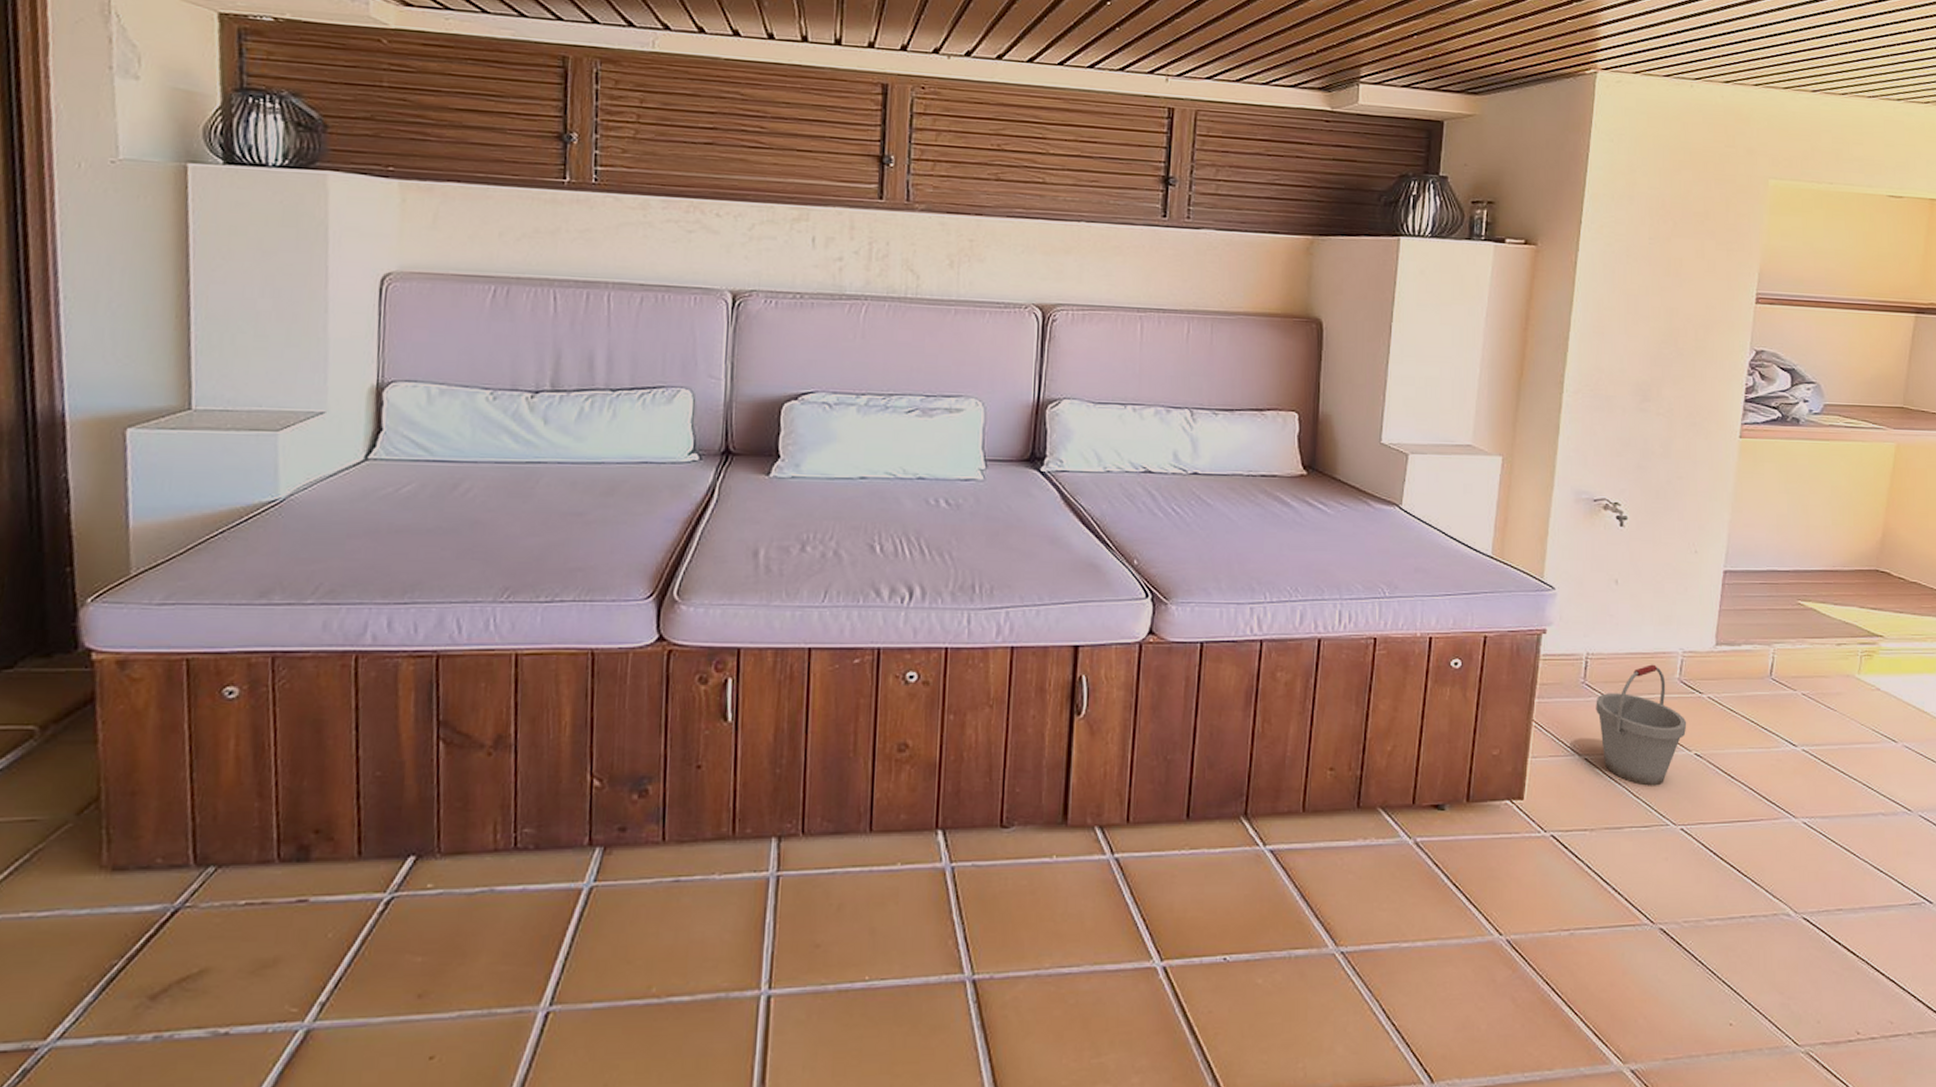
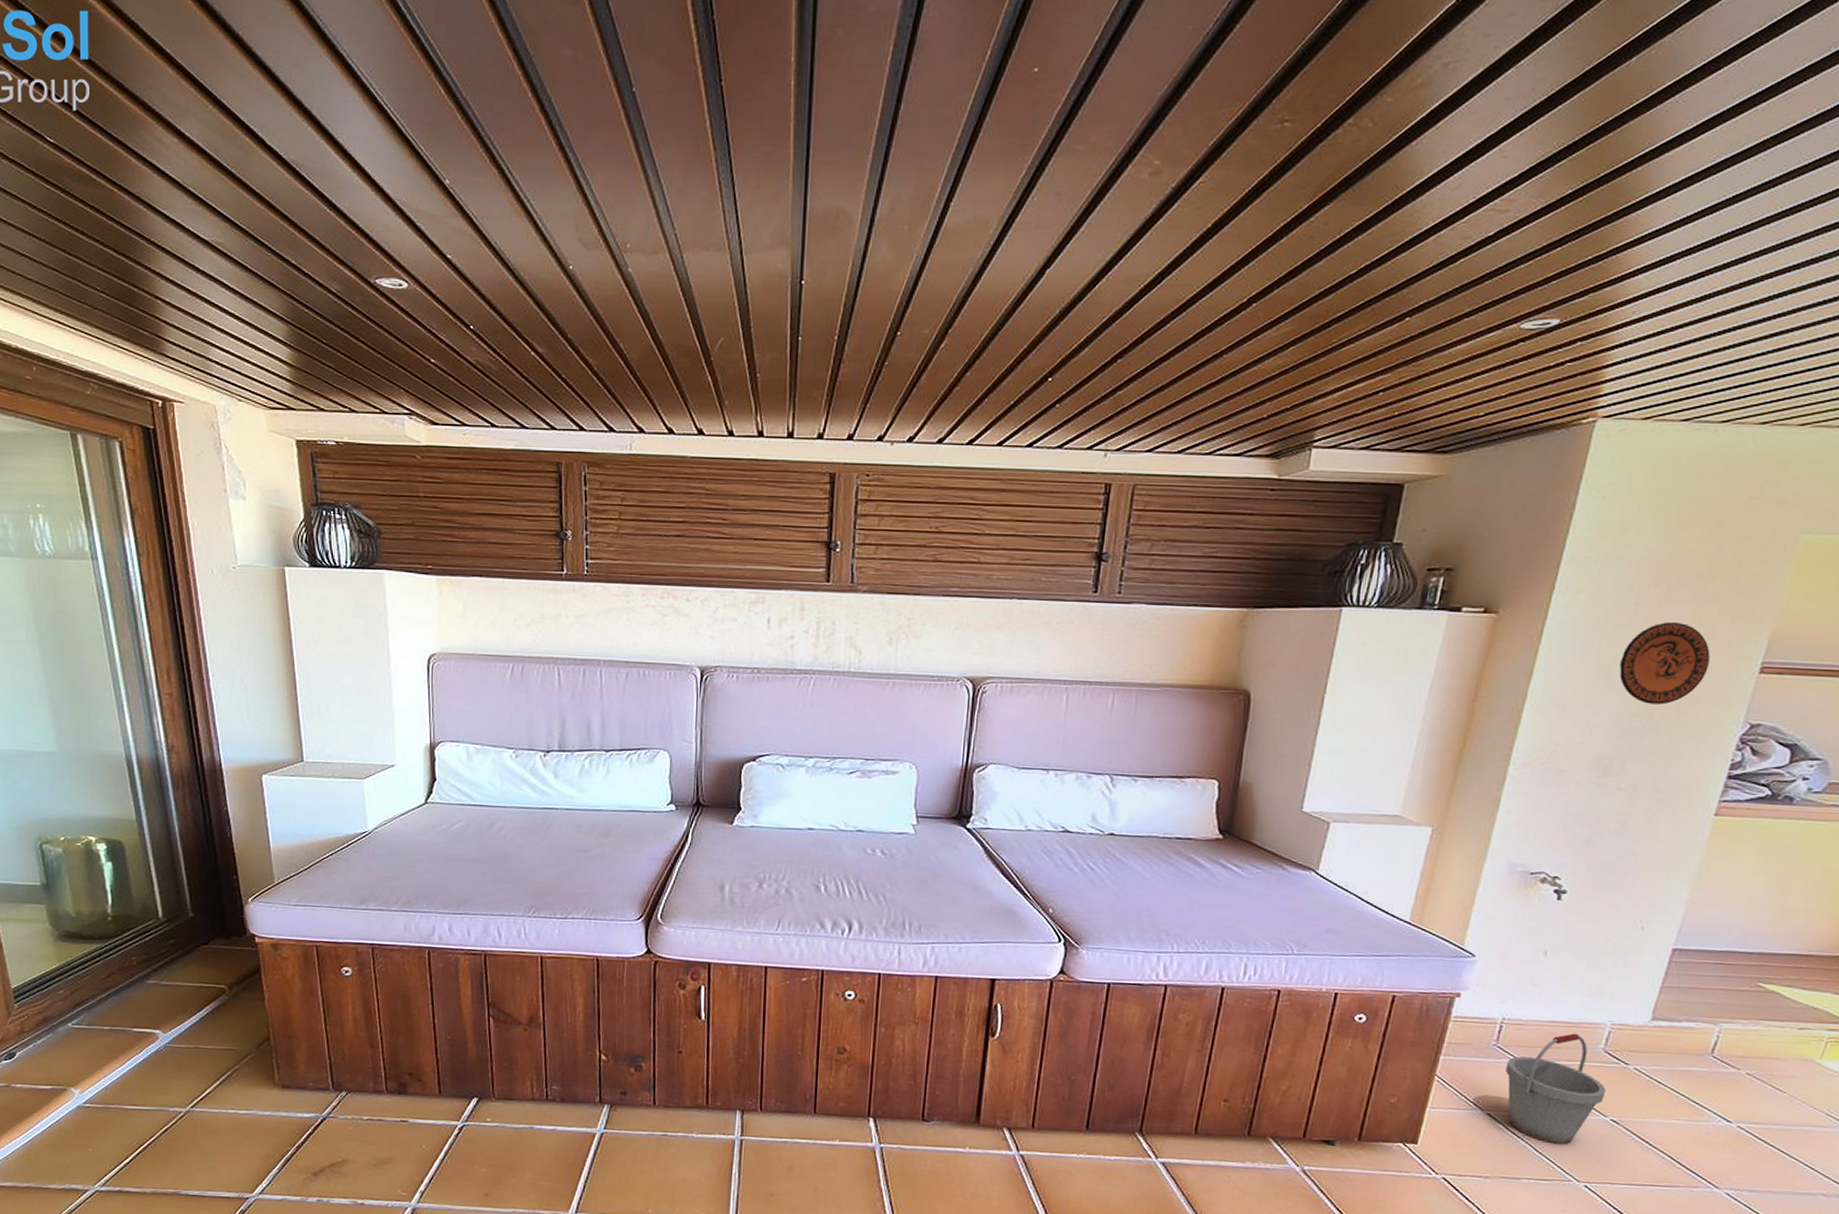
decorative plate: none [1644,256,1715,333] -> present [1619,622,1710,705]

